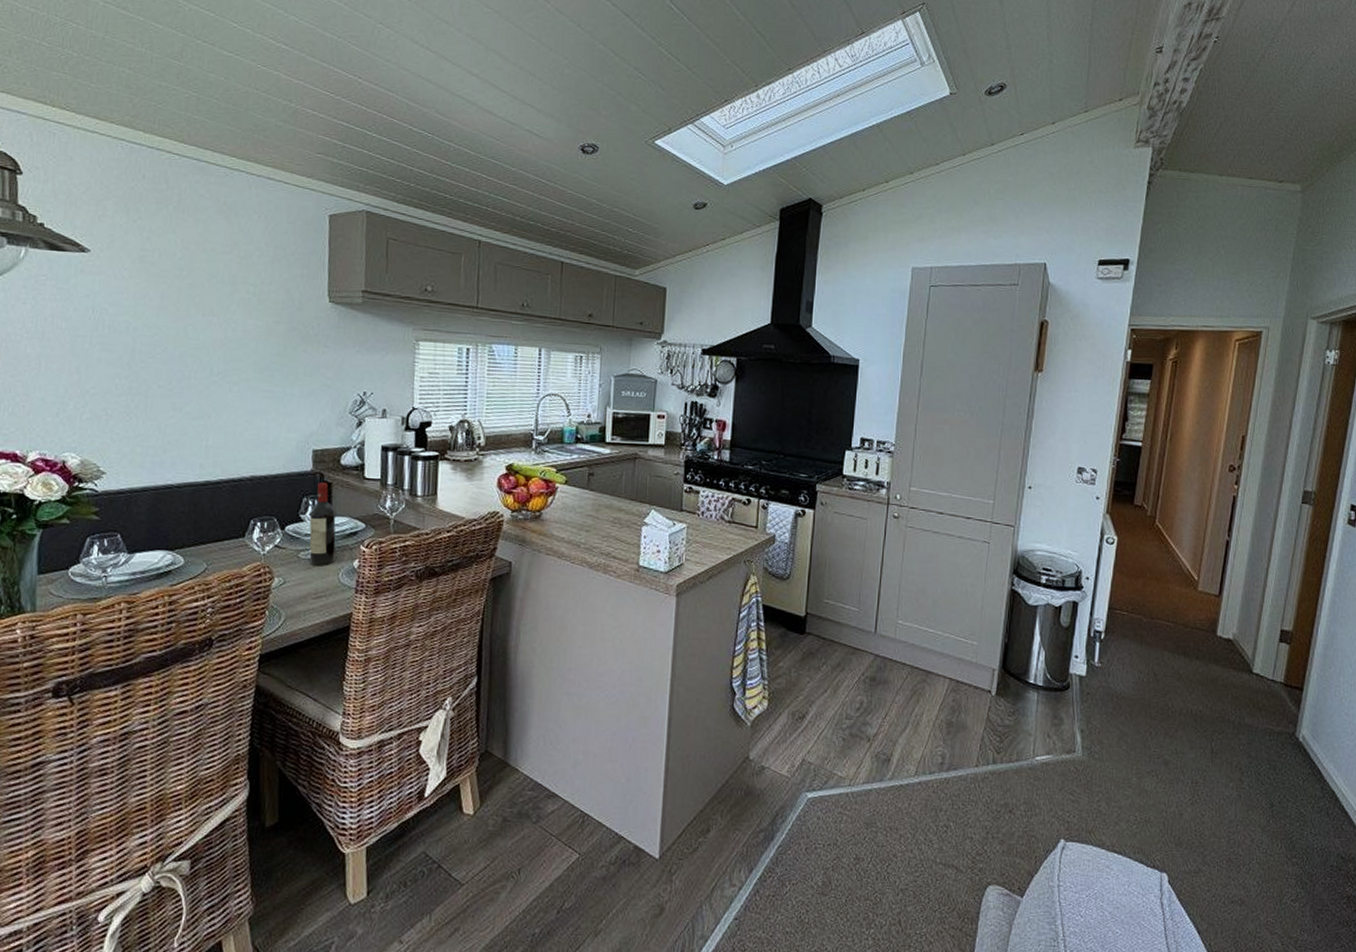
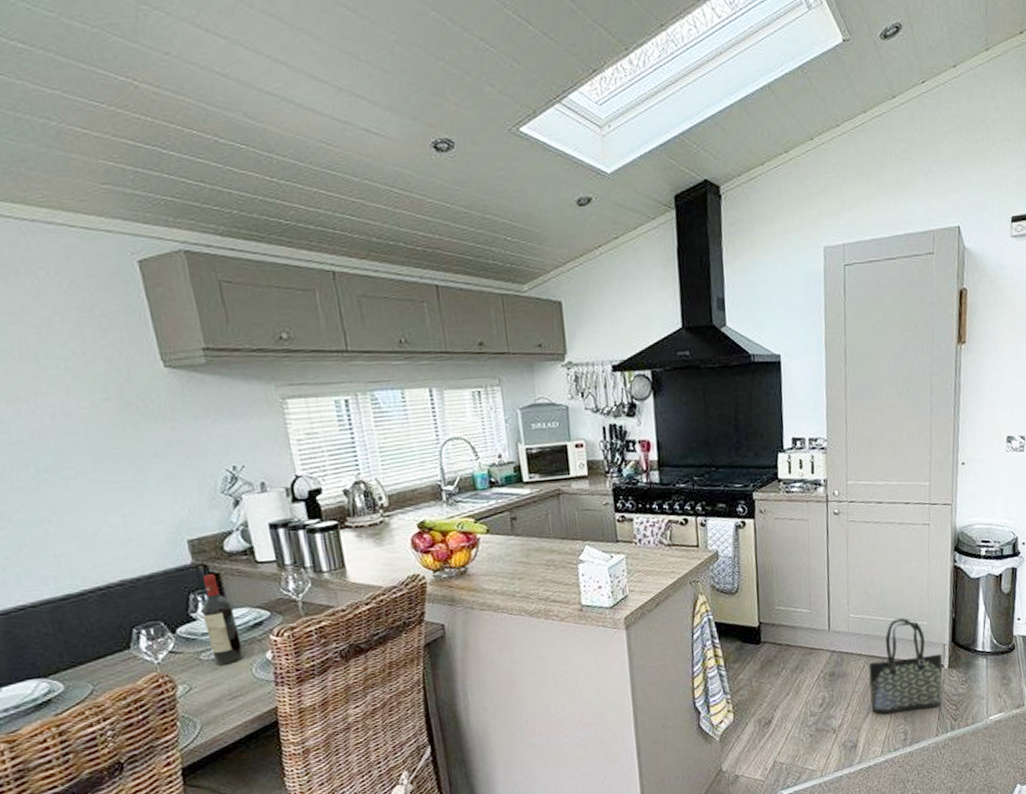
tote bag: none [910,634,990,735] -> present [868,618,943,714]

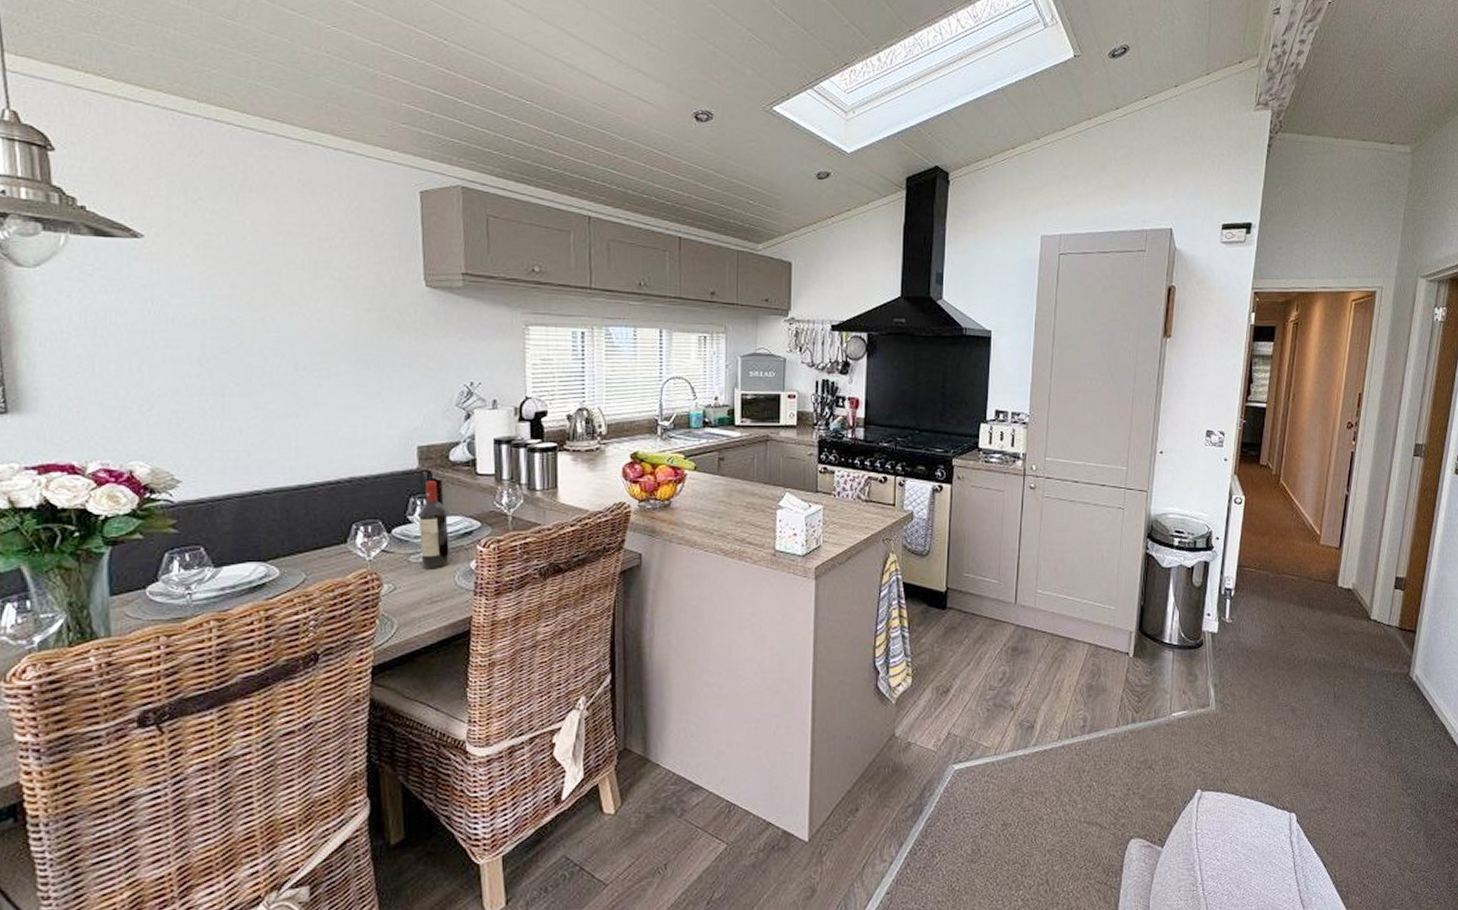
tote bag: present [868,618,943,714] -> none [1052,600,1127,697]

